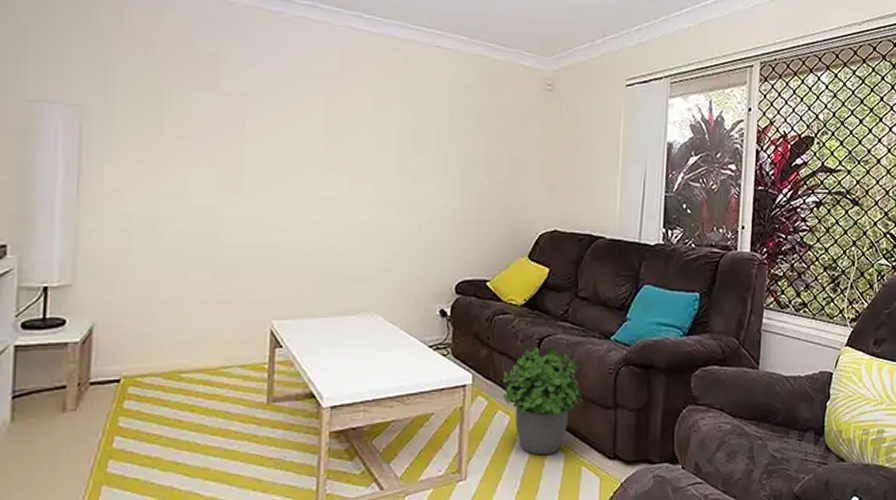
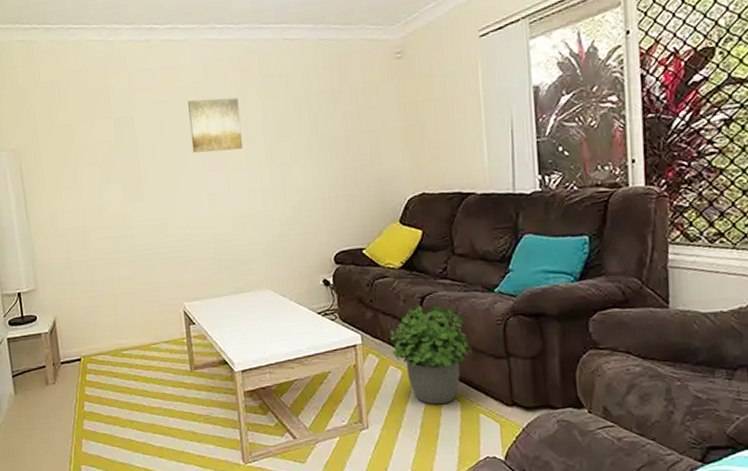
wall art: none [312,89,375,153] -> present [188,97,244,153]

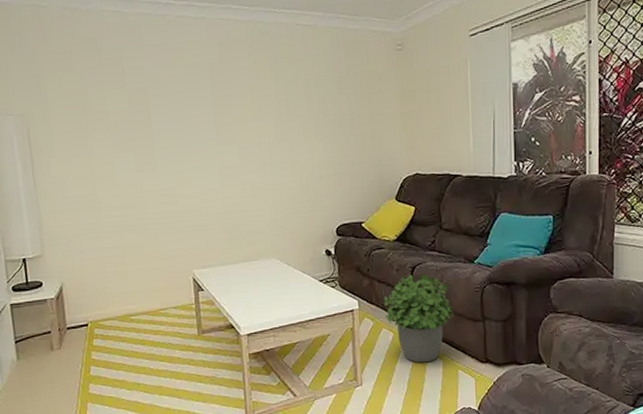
wall art: present [188,97,244,153] -> none [202,76,255,127]

